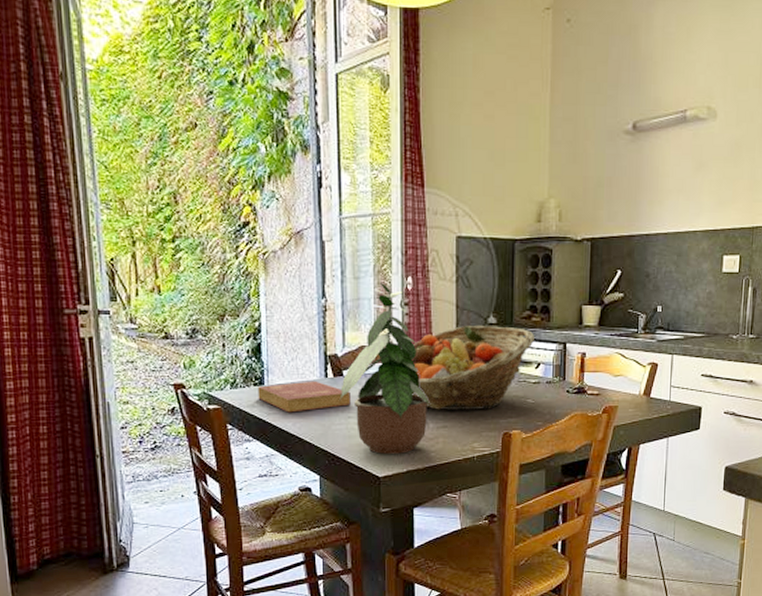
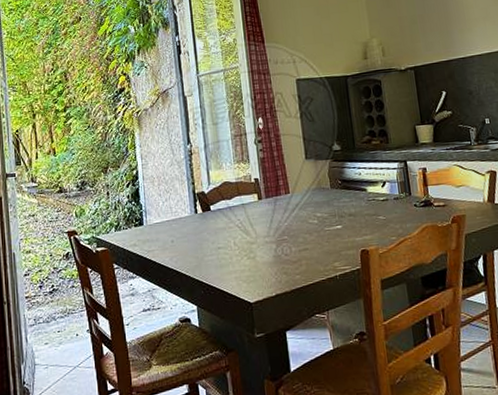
book: present [257,380,351,413] -> none [138,217,219,249]
potted plant: present [339,283,430,454] -> none [209,126,290,280]
fruit basket: present [411,326,534,411] -> none [268,152,377,234]

